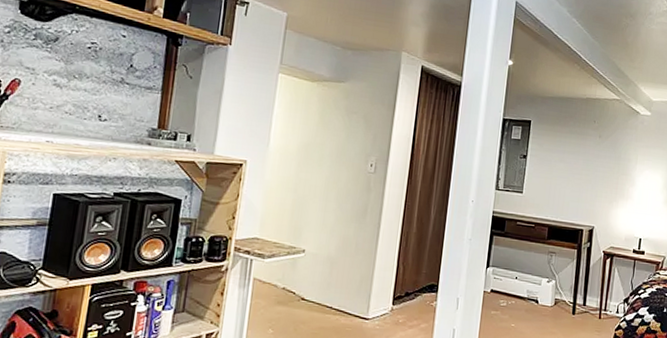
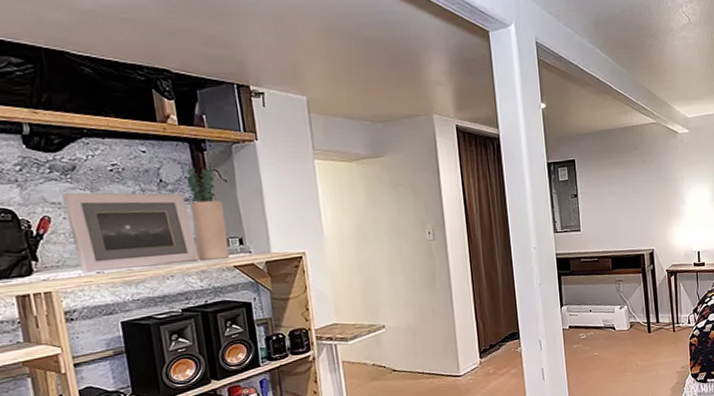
picture frame: none [32,60,149,150] -> present [62,192,200,273]
vase: none [144,55,185,152] -> present [186,162,230,262]

